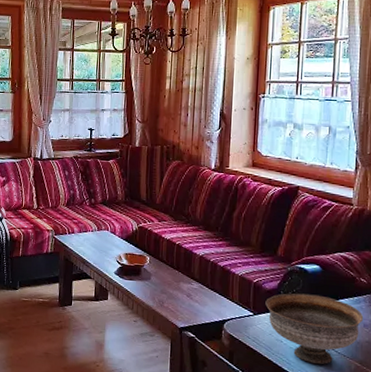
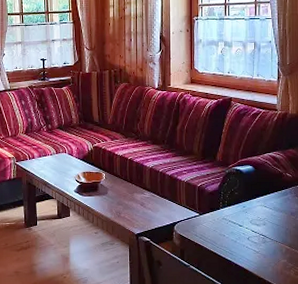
bowl: present [265,293,364,364] -> none [209,191,291,251]

